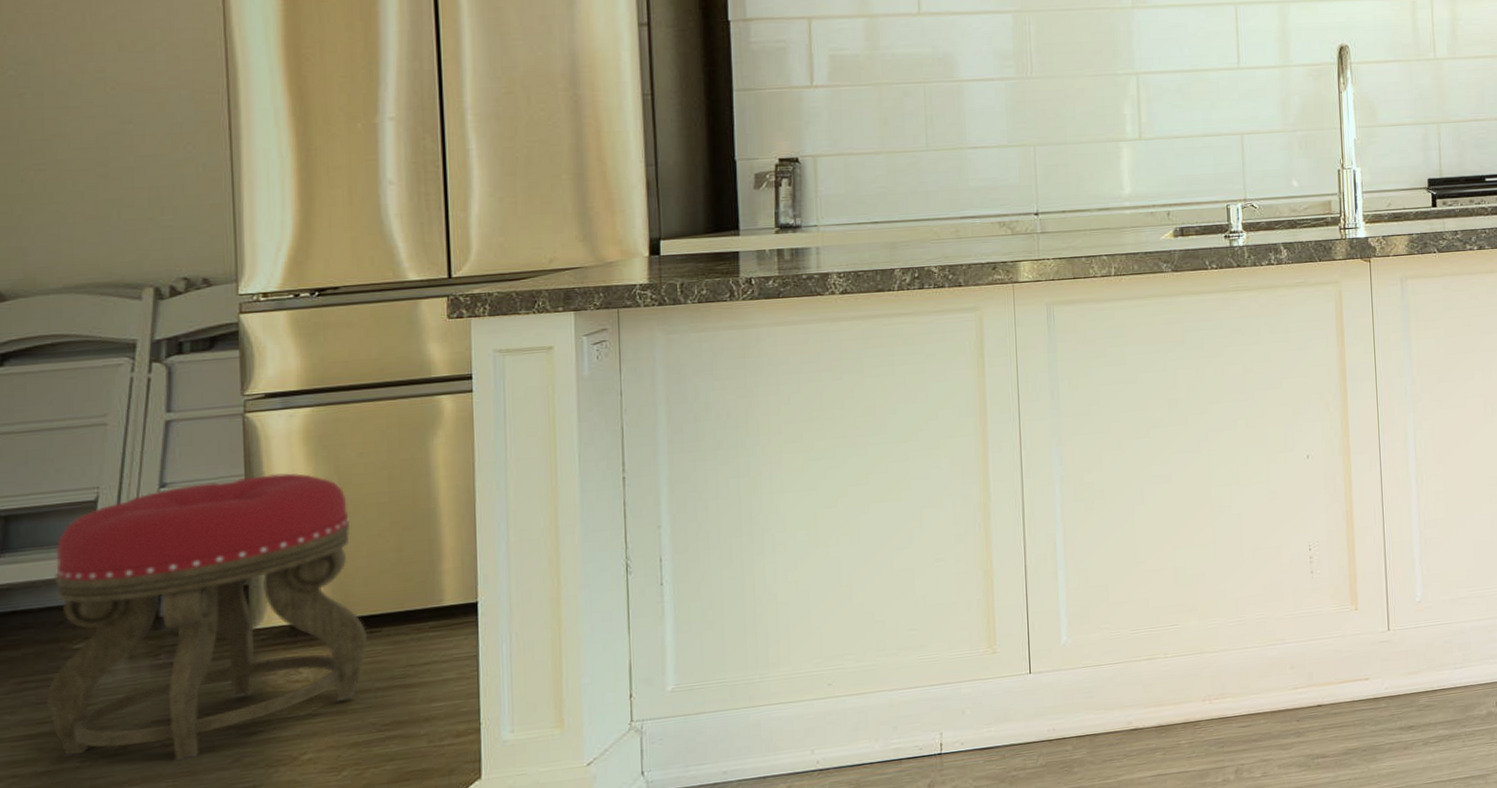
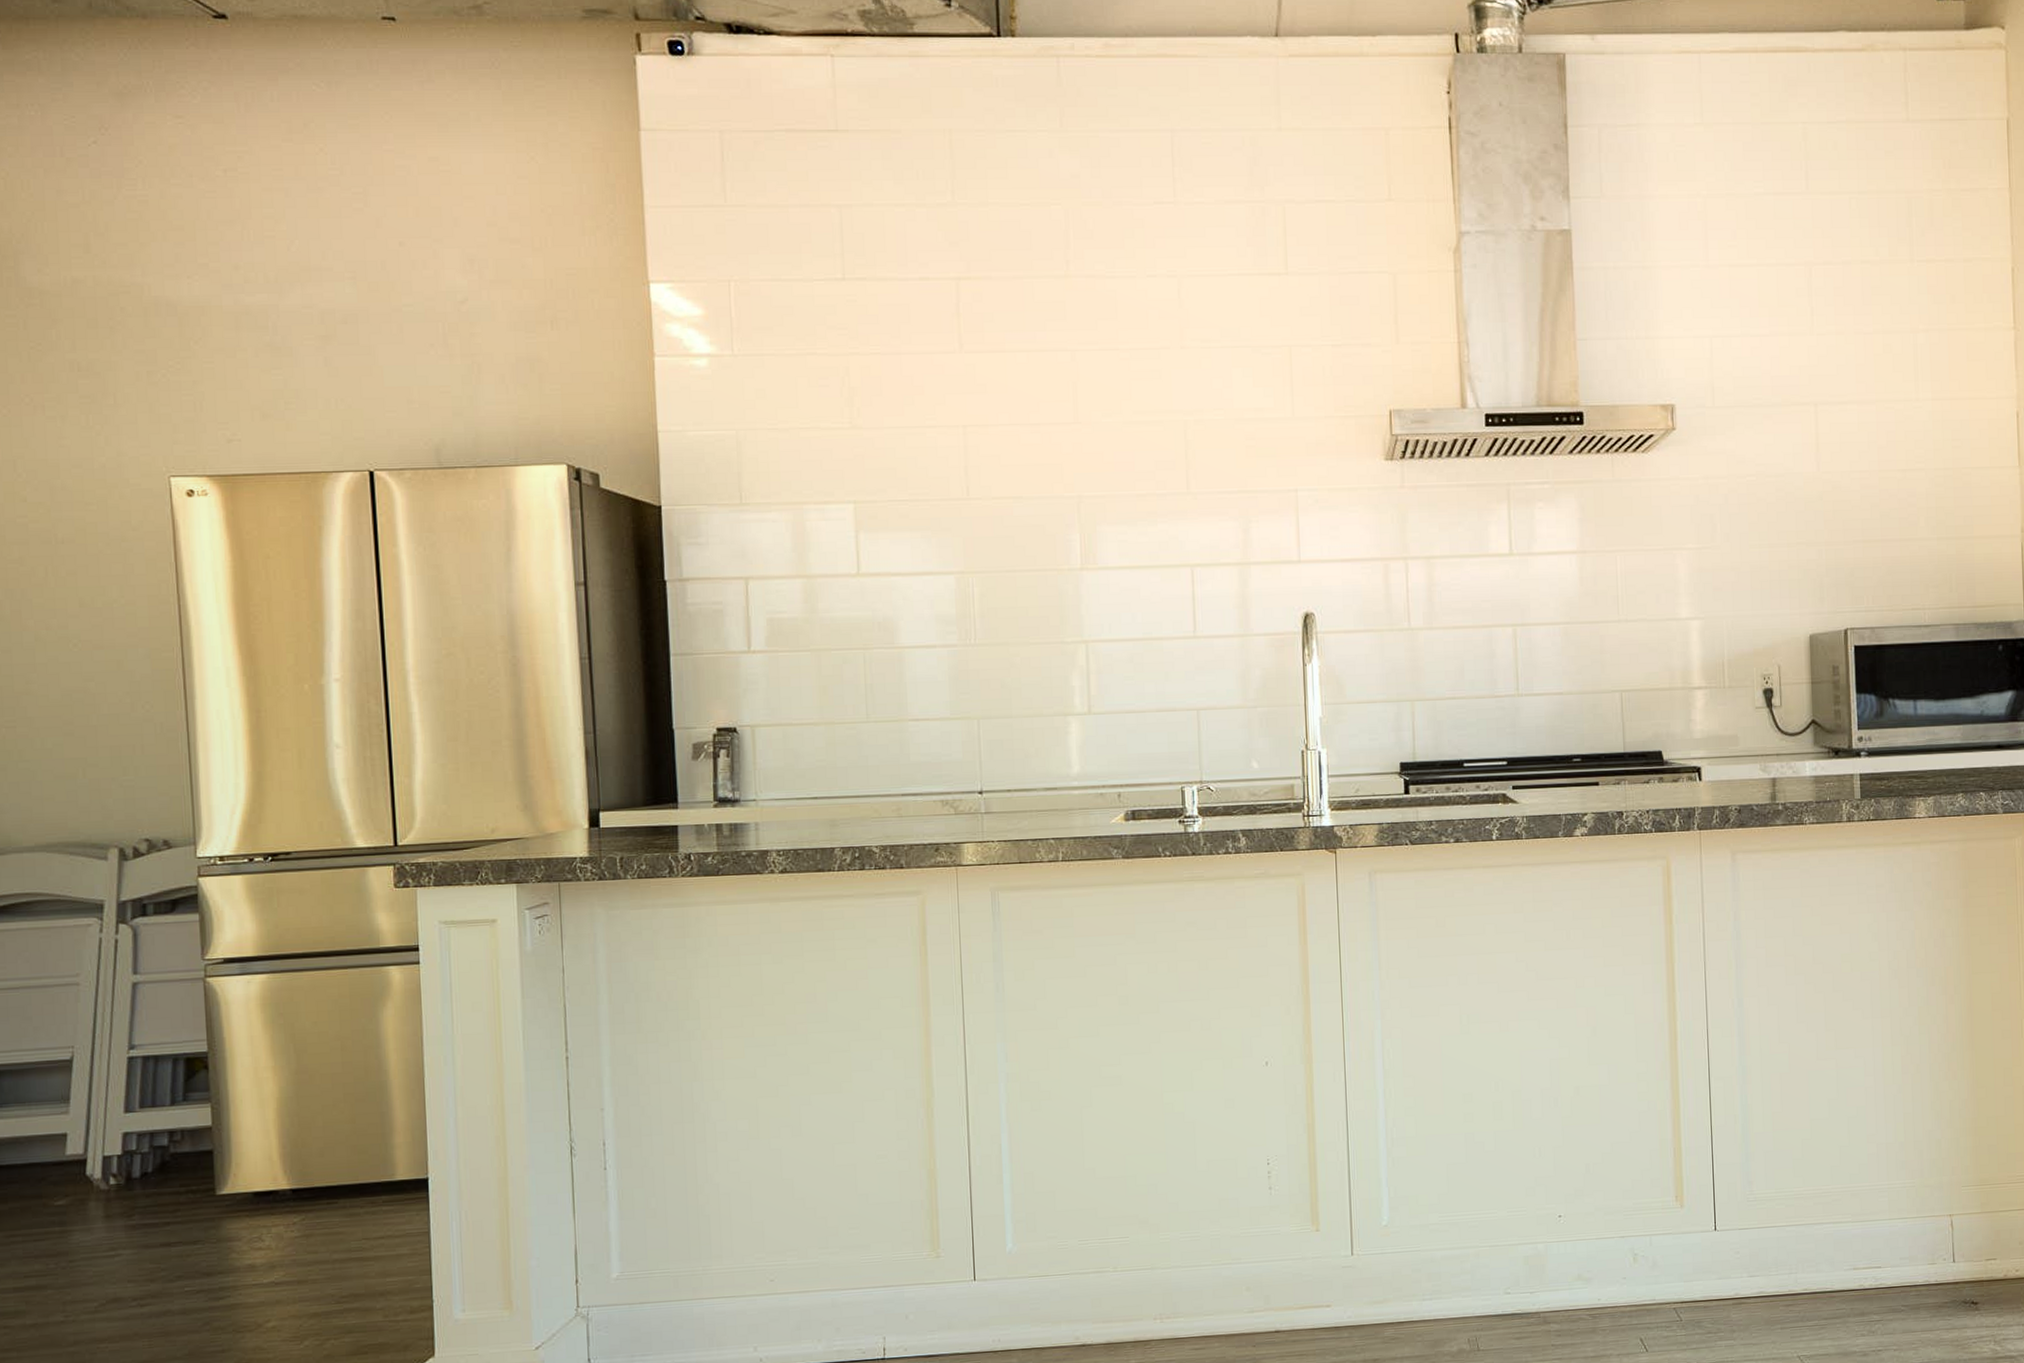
stool: present [45,473,367,761] -> none [31,1039,325,1321]

